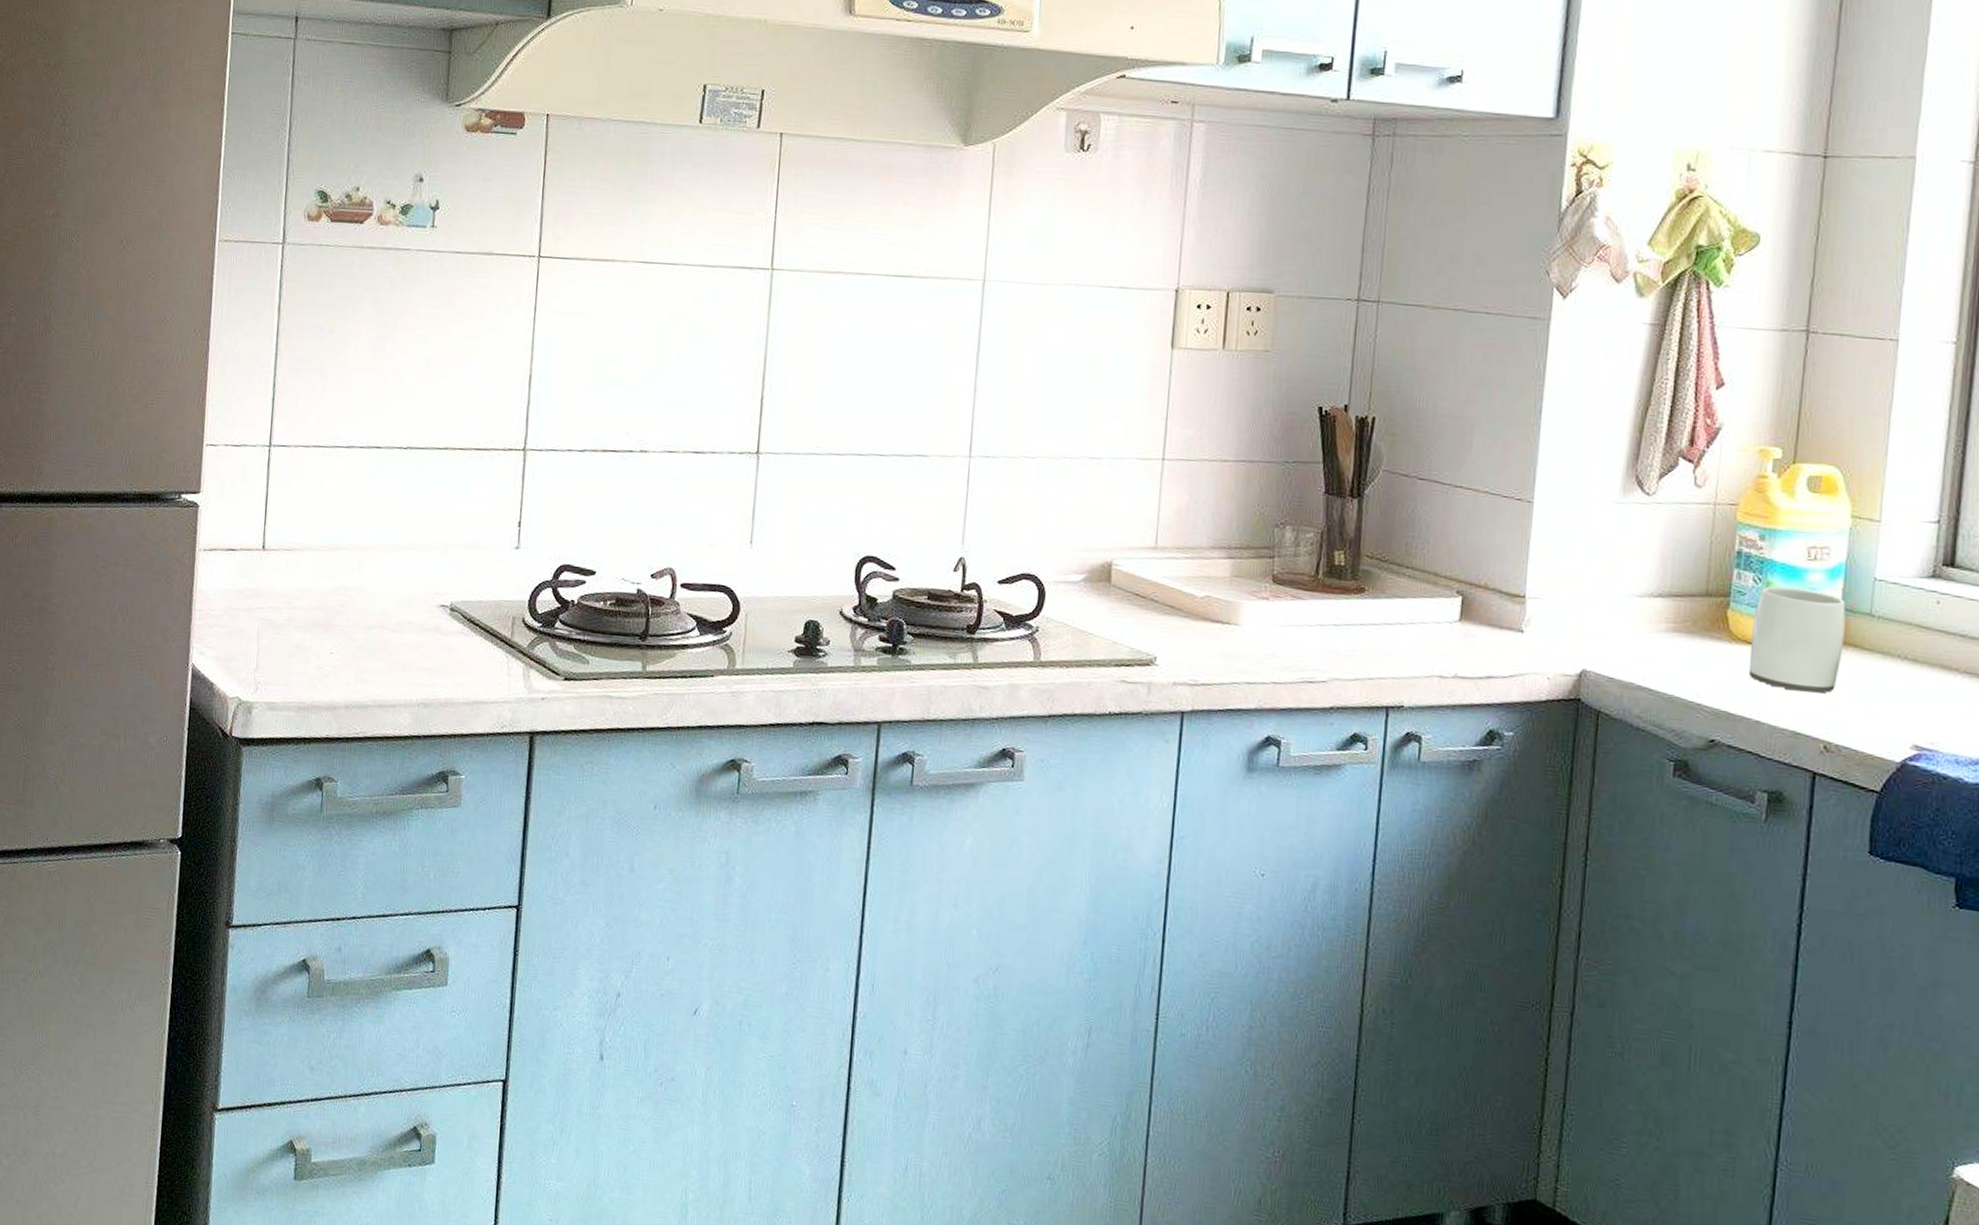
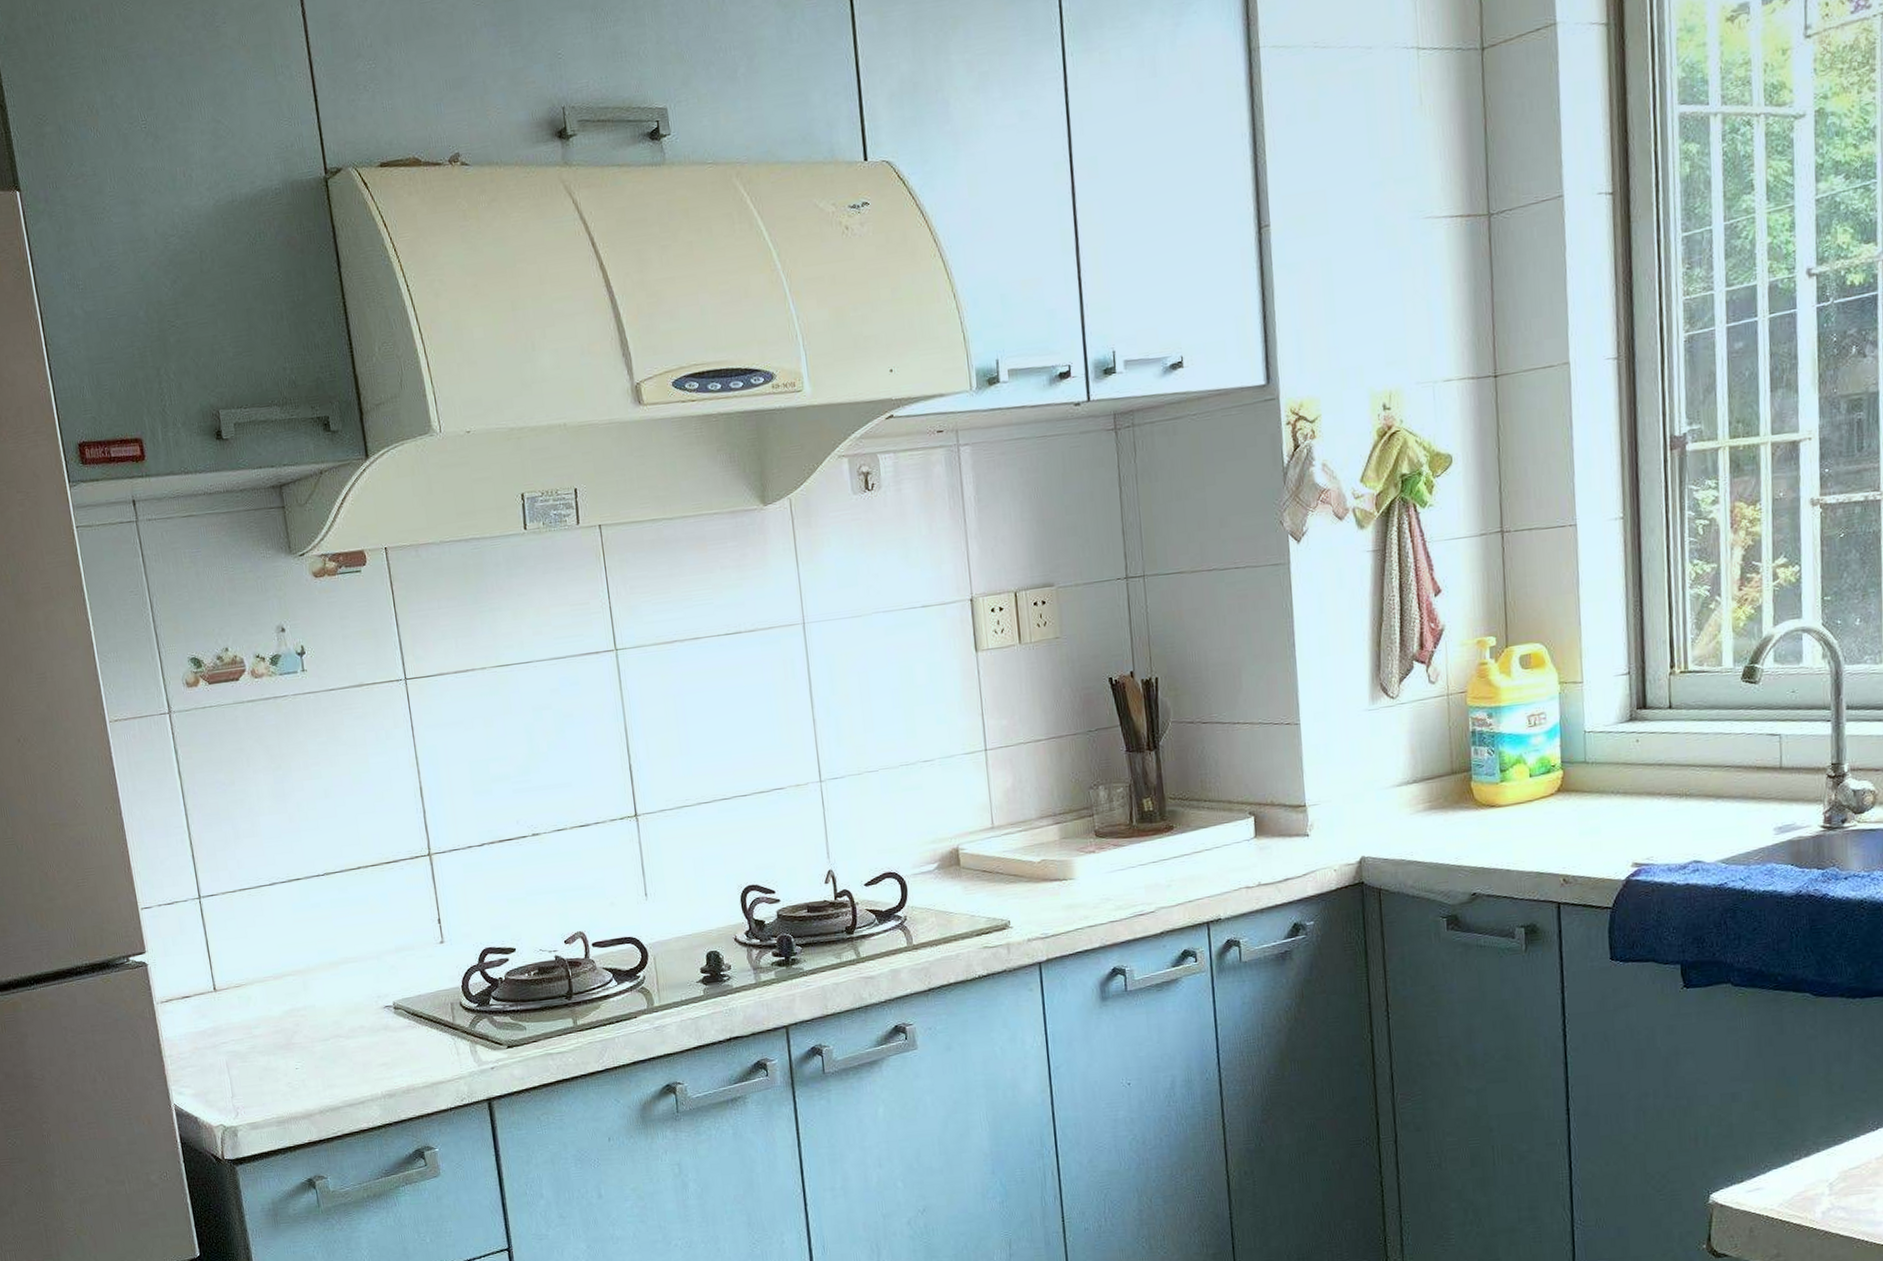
mug: present [1748,586,1846,693] -> none [1492,751,1568,839]

